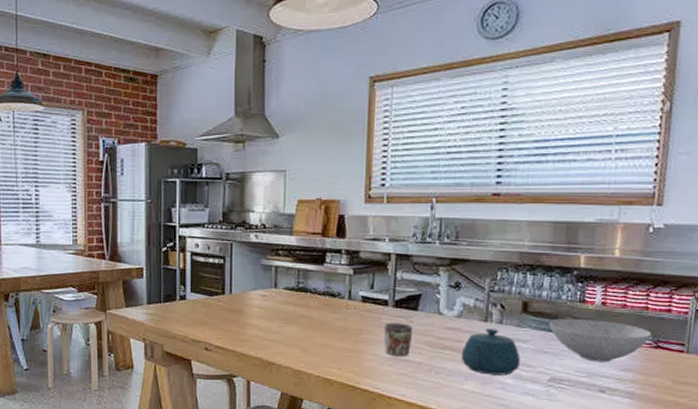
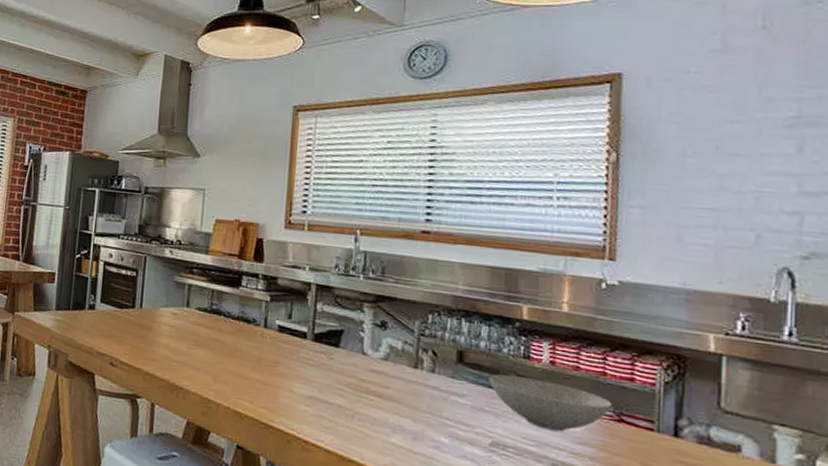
mug: present [384,323,412,357] -> none [301,357,333,398]
teapot: present [461,328,520,376] -> none [387,376,456,433]

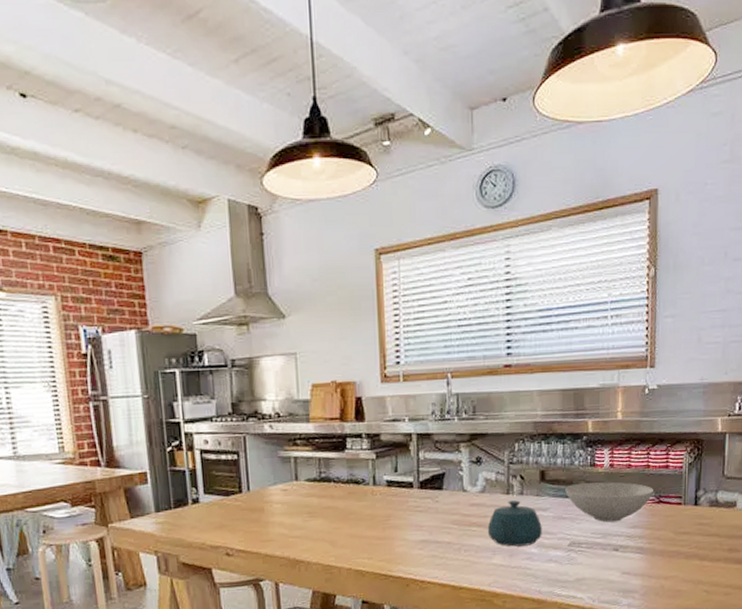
teapot: none [387,376,456,433] -> present [487,500,542,547]

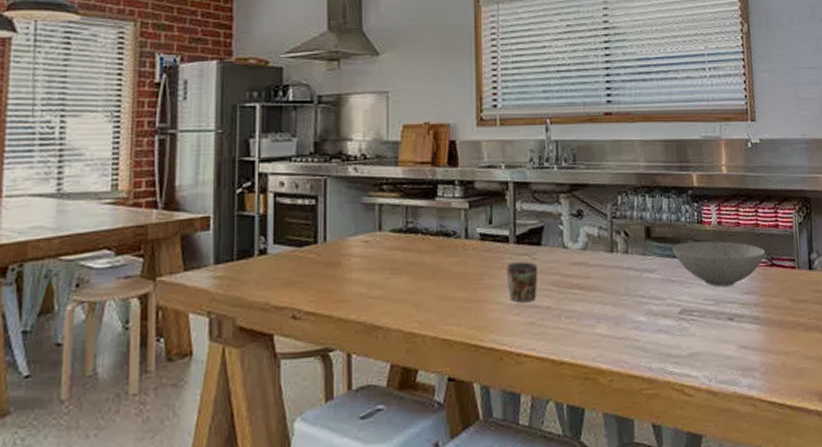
mug: none [412,504,439,539] -> present [507,261,537,303]
teapot: present [487,500,542,547] -> none [590,259,650,314]

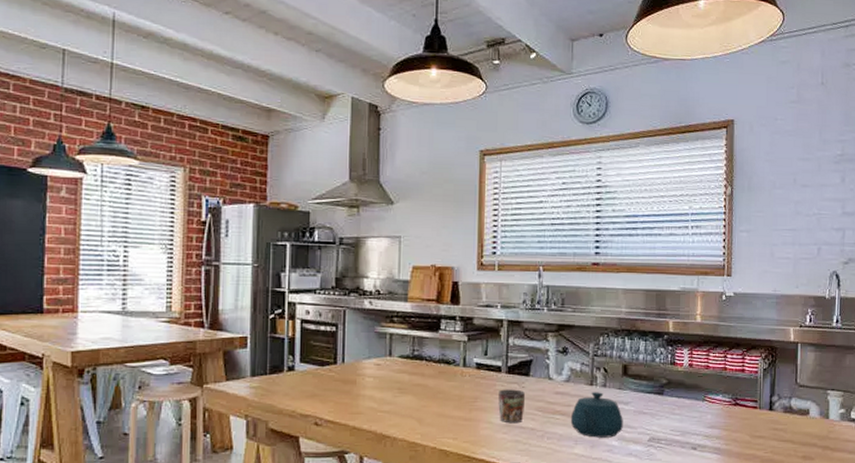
teapot: none [590,259,650,314] -> present [570,392,623,438]
bowl: present [672,241,765,287] -> none [646,381,730,421]

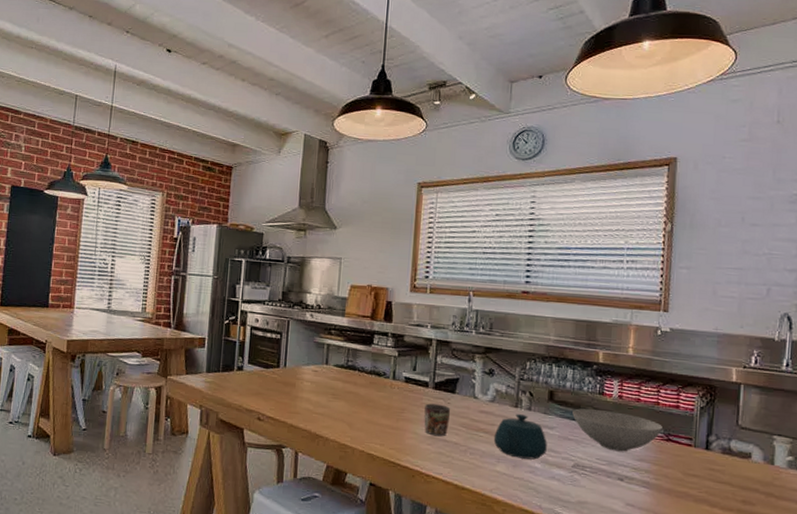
bowl: none [646,381,730,421] -> present [572,408,662,452]

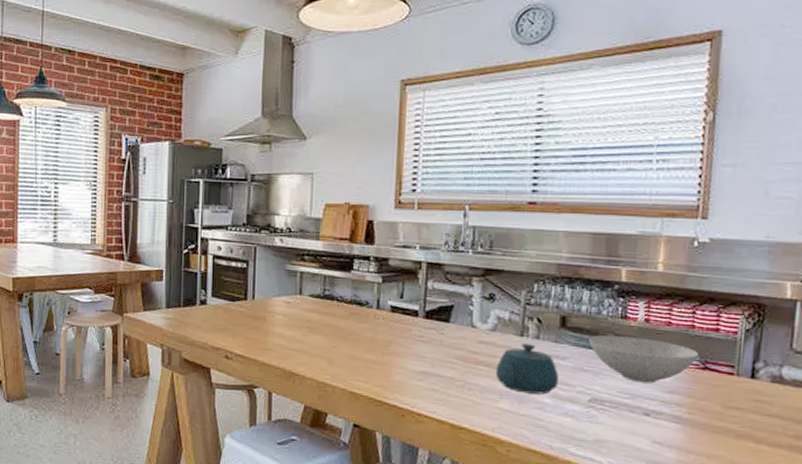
mug: present [424,403,450,437] -> none [414,334,444,372]

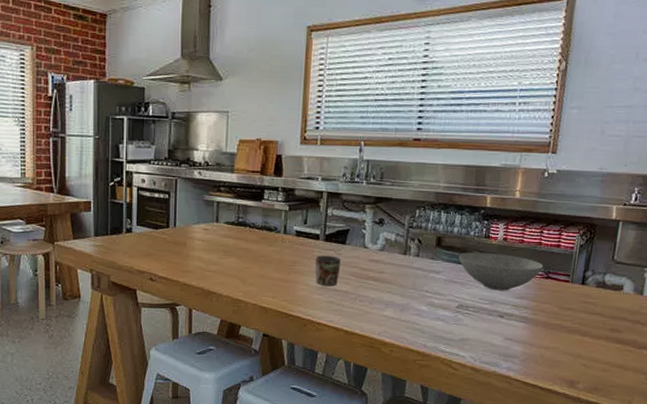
mug: none [414,334,444,372] -> present [315,255,340,287]
teapot: present [495,343,559,395] -> none [382,261,434,303]

